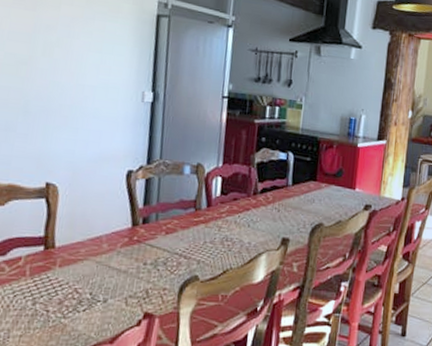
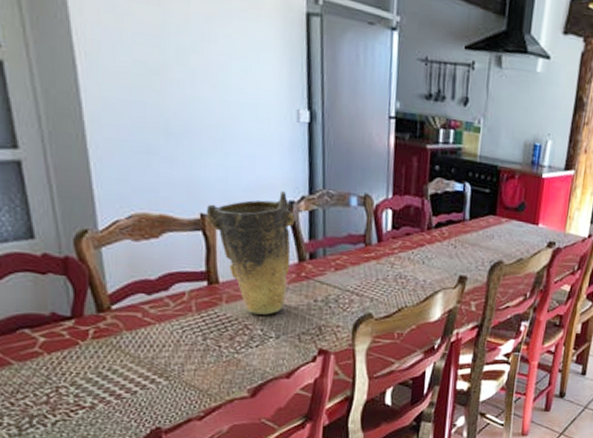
vase: none [50,162,132,279] -> present [206,191,294,315]

